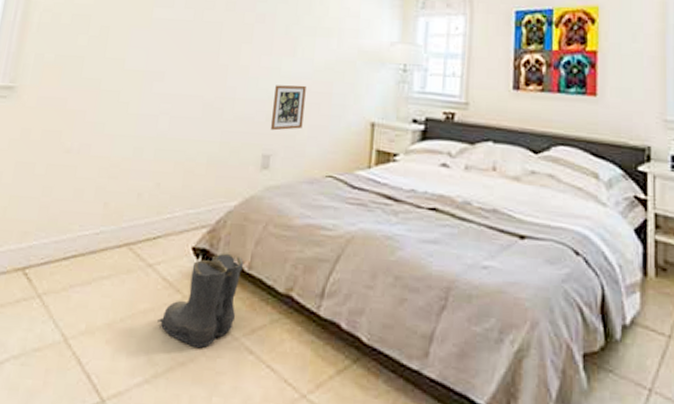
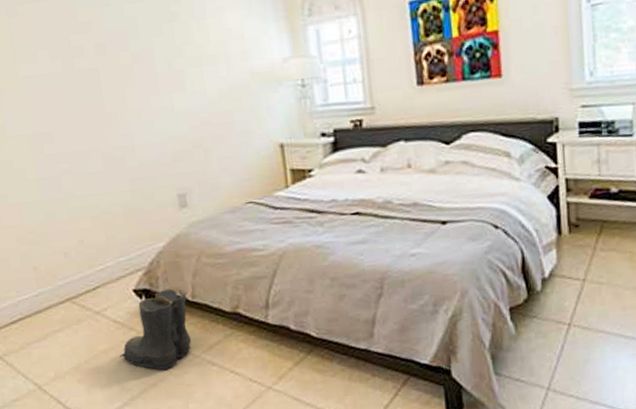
picture frame: present [271,85,306,131] -> none [172,119,211,170]

